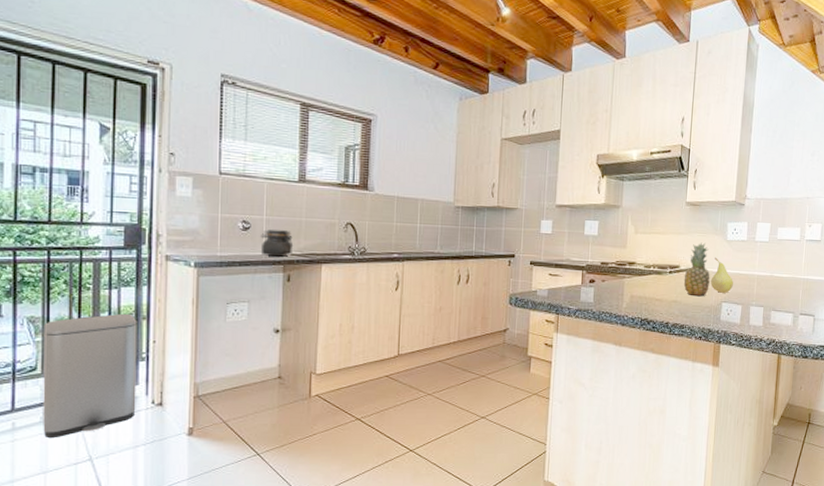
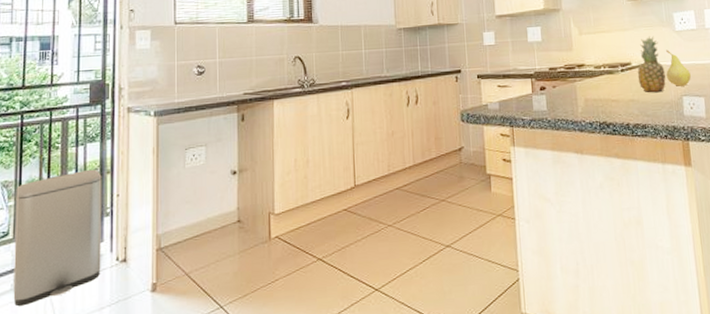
jar: present [260,230,294,257] -> none [215,70,246,98]

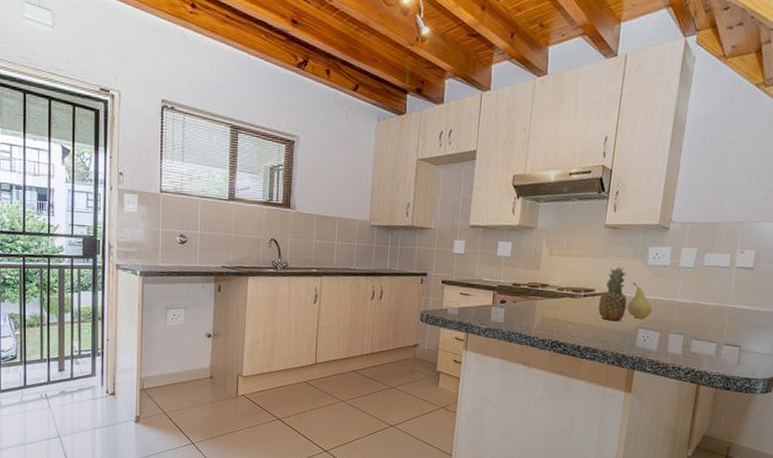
pedal bin: present [13,169,102,306] -> none [21,314,94,416]

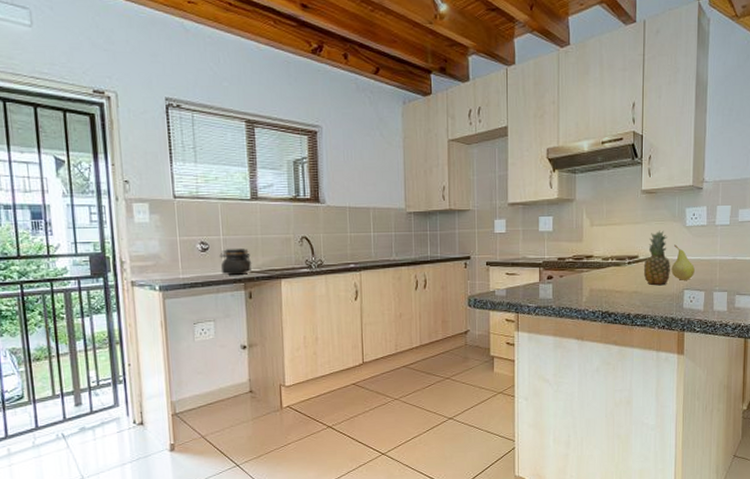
jar: none [195,243,224,269] -> present [219,249,252,275]

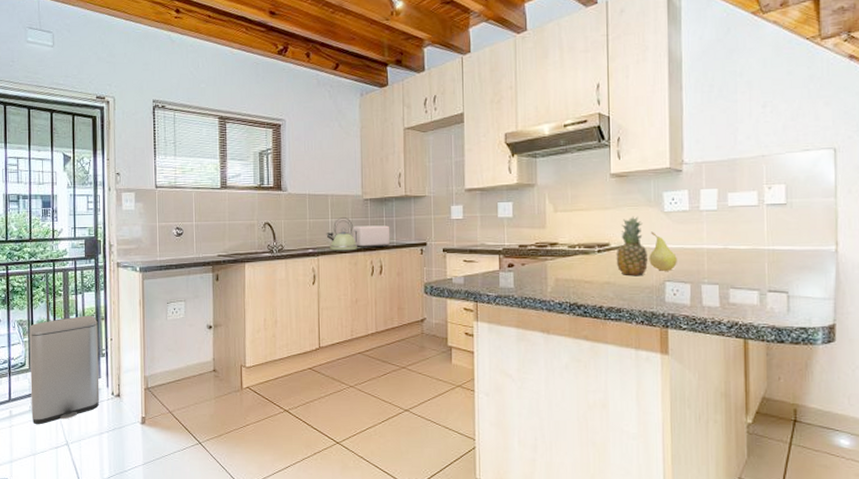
pedal bin: none [25,339,119,460] -> present [29,315,100,424]
jar: present [219,249,252,275] -> none [192,234,220,258]
kettle: none [368,230,402,266] -> present [326,216,358,251]
toaster: none [396,239,435,263] -> present [353,225,391,248]

